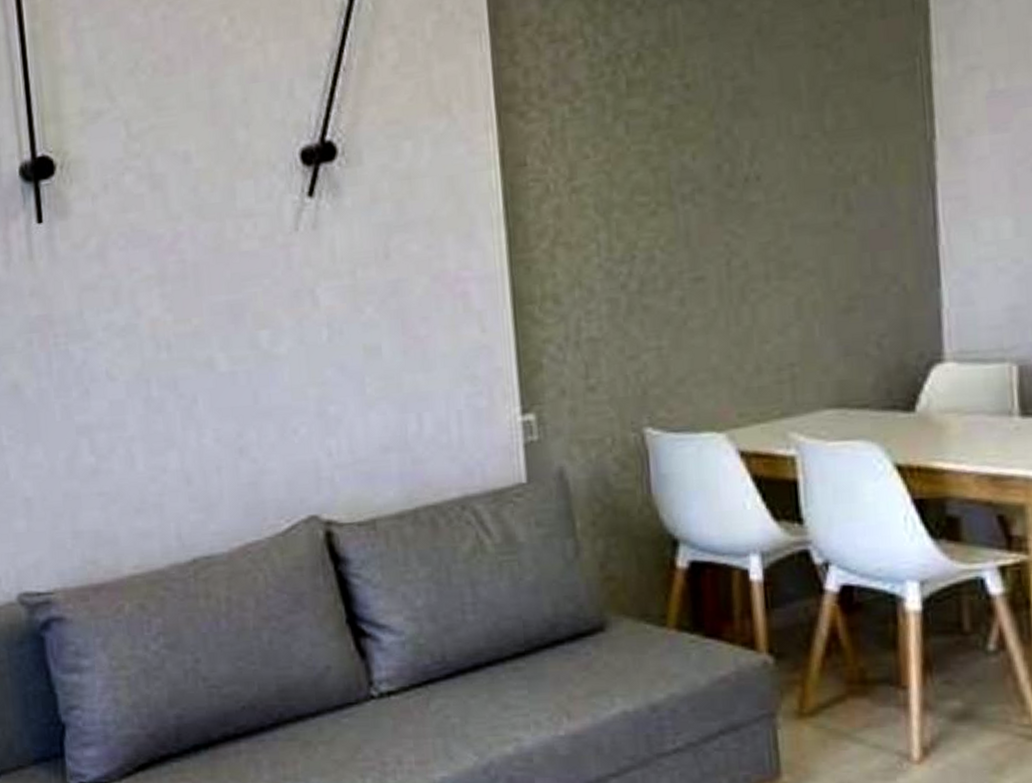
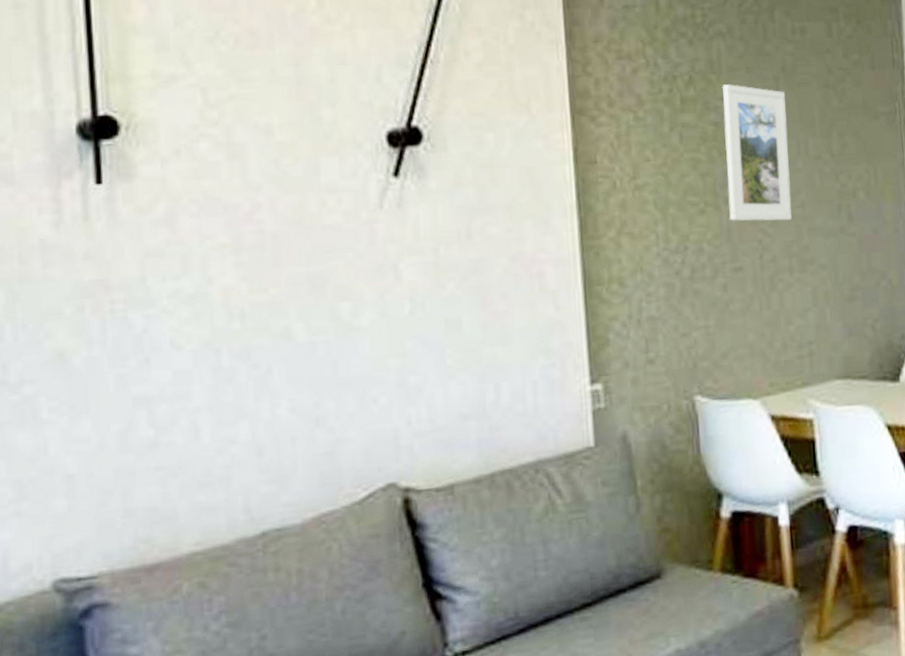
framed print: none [678,57,769,222] -> present [721,84,792,221]

